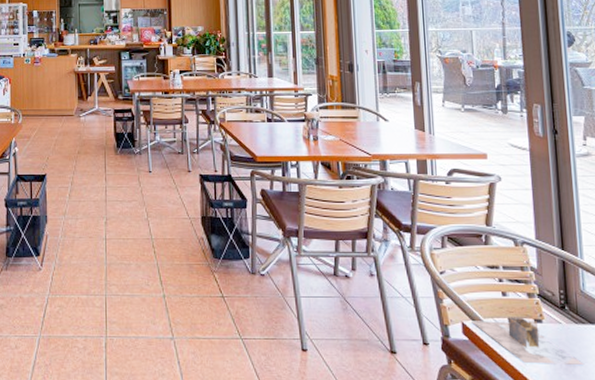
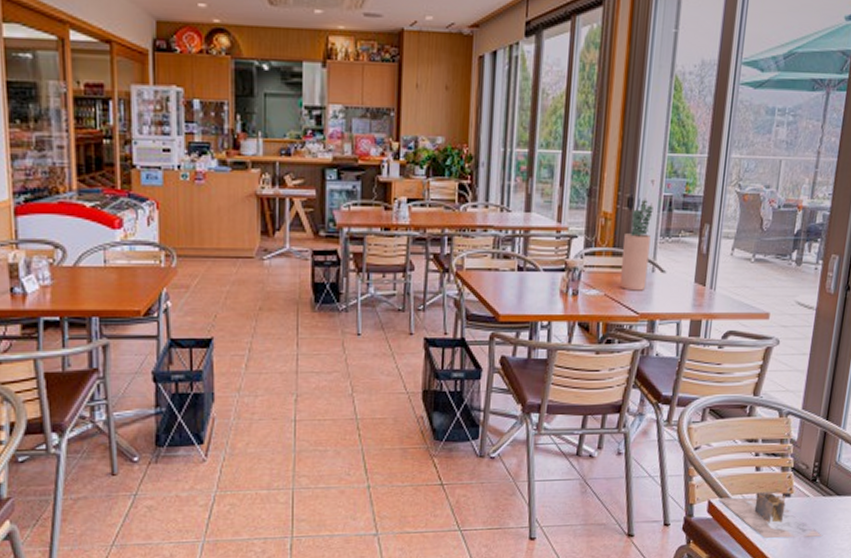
vase: none [350,64,374,136] -> present [620,198,653,291]

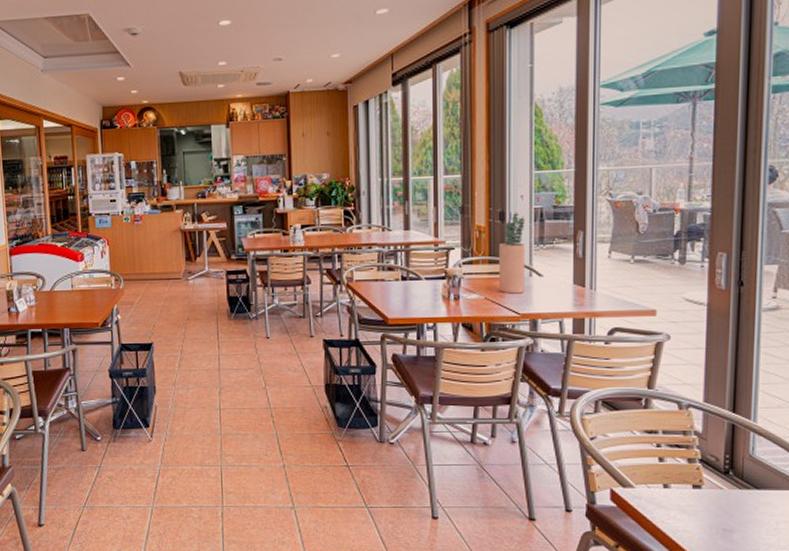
napkin holder: present [718,492,823,539] -> none [621,483,745,530]

